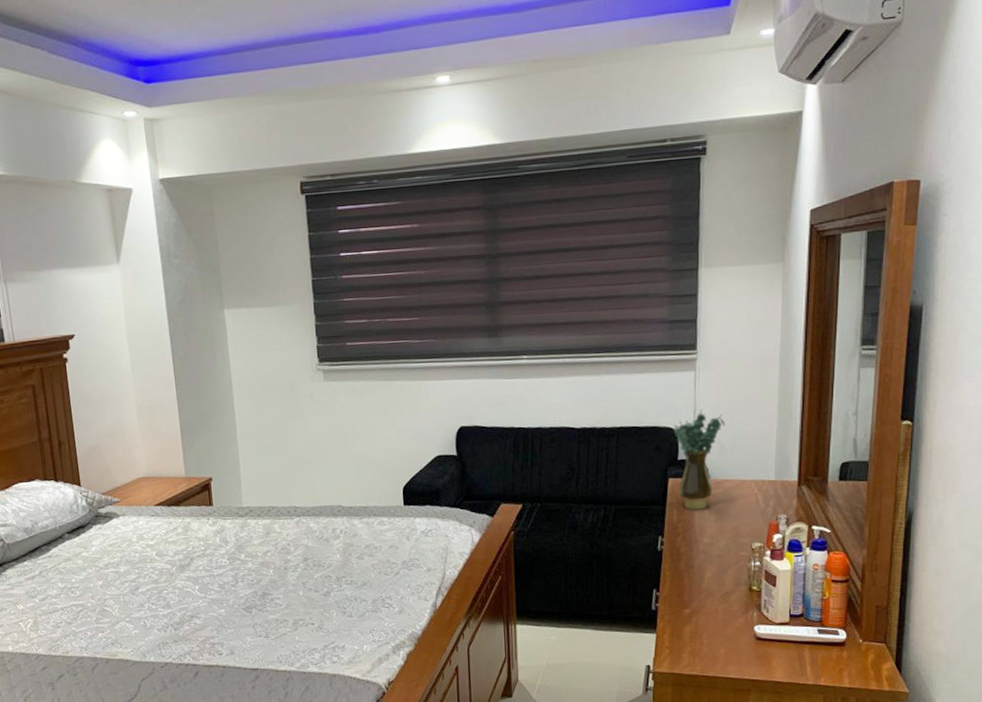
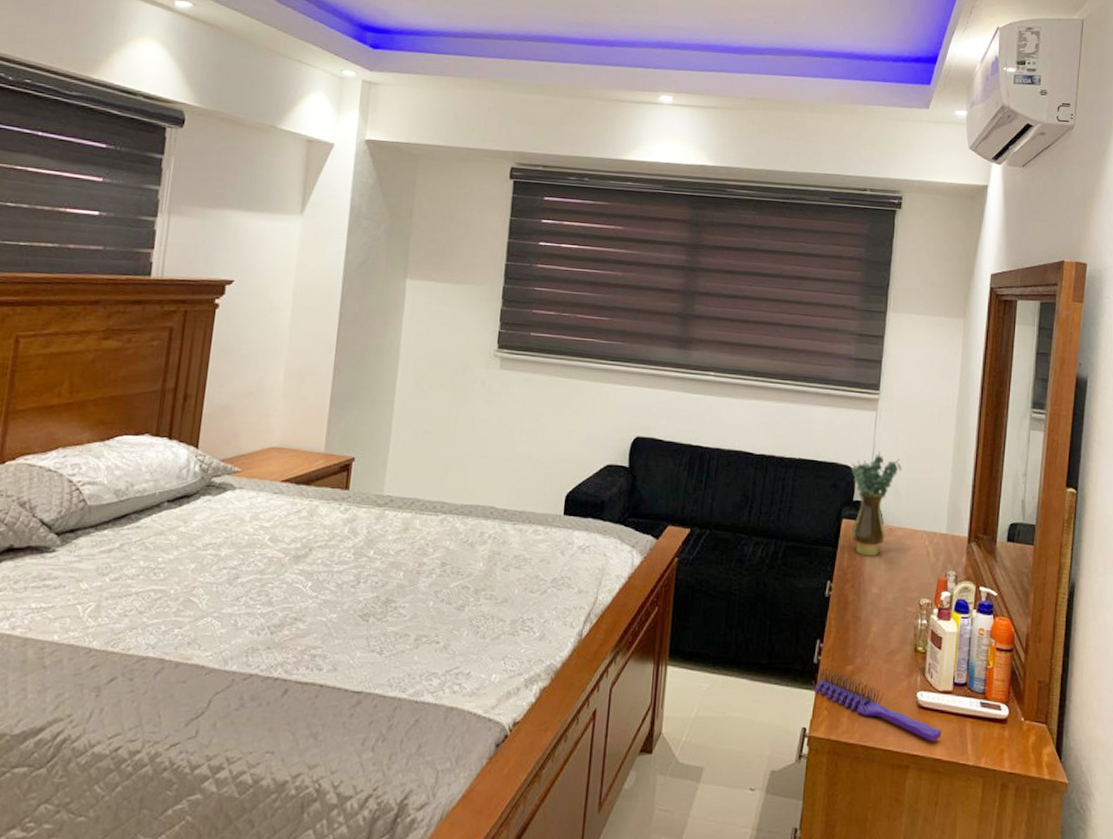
hairbrush: none [653,612,780,668] -> present [813,667,942,742]

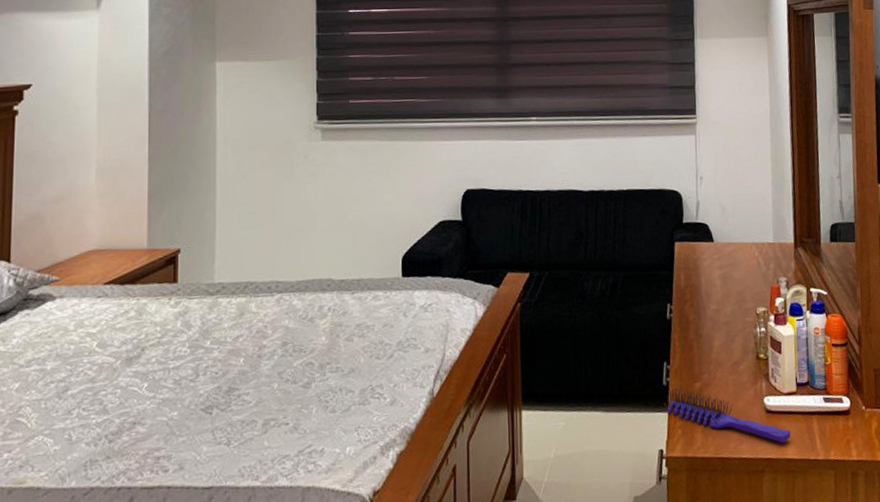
vase: present [851,451,902,557] -> none [678,172,725,275]

